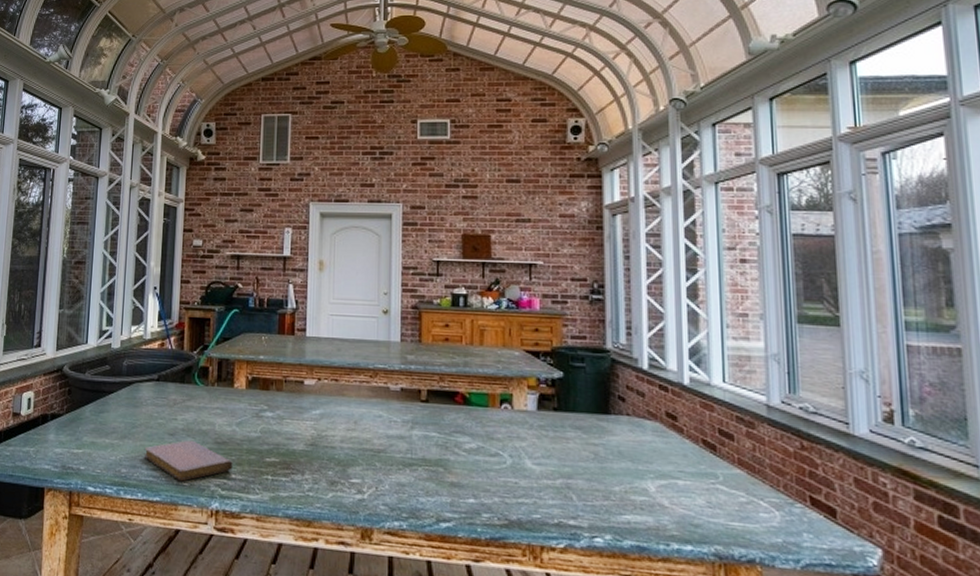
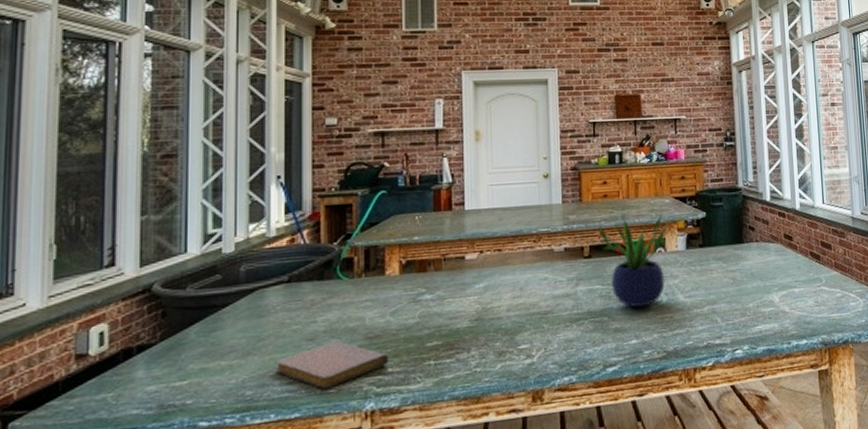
potted plant: none [438,363,516,466] -> present [598,214,668,308]

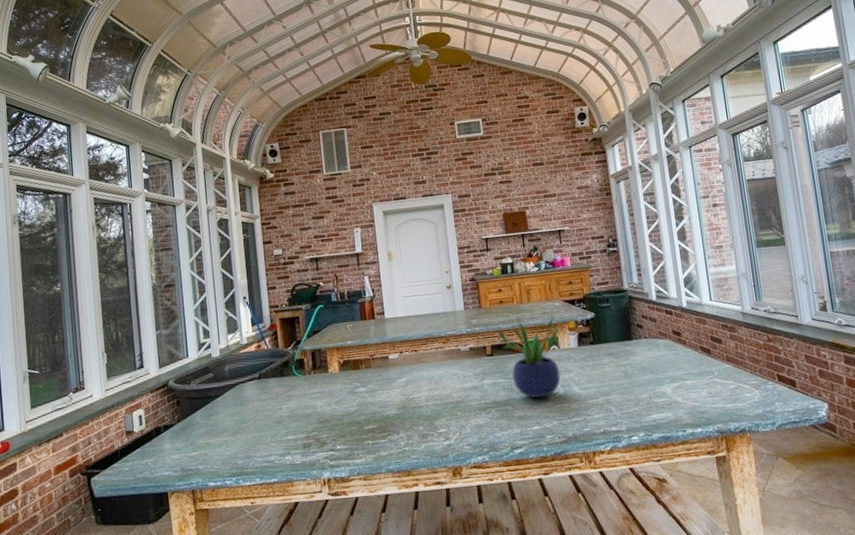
notebook: present [275,341,389,390] -> none [255,424,337,461]

